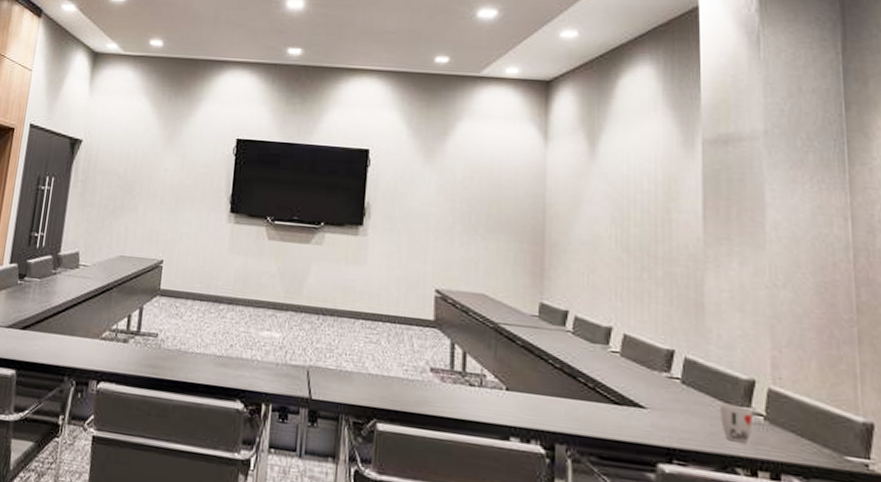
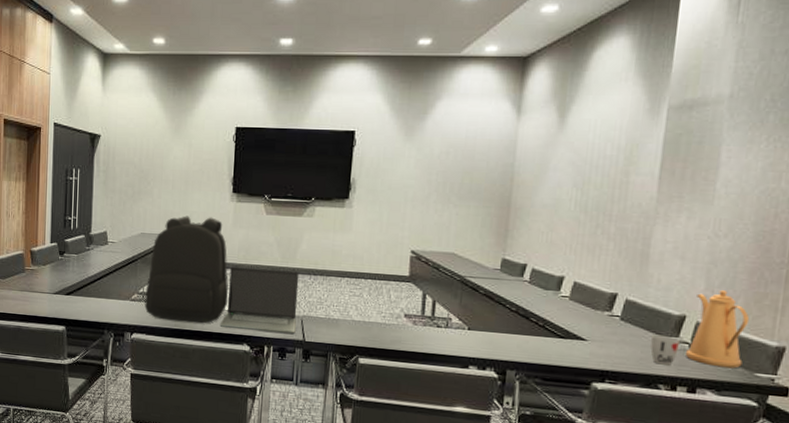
backpack: none [117,237,221,372] -> present [144,215,229,324]
laptop: none [208,301,306,389] -> present [220,266,300,334]
coffee pot: none [762,350,828,450] -> present [686,290,750,369]

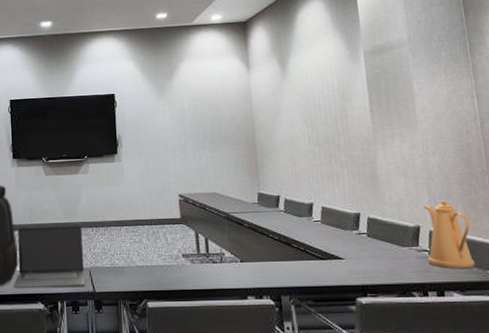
cup: present [650,334,680,366] -> none [396,246,421,273]

